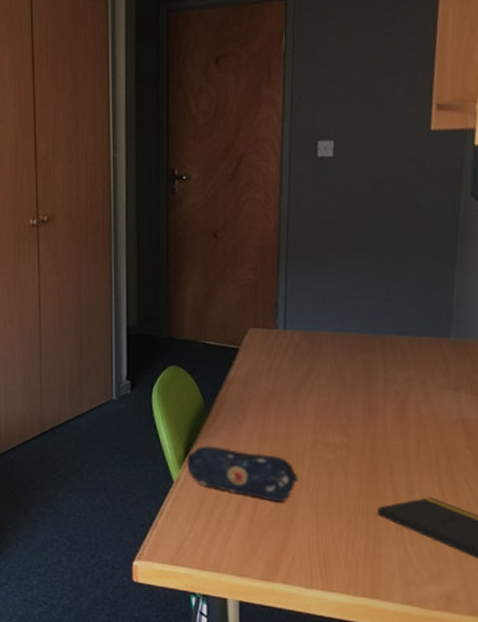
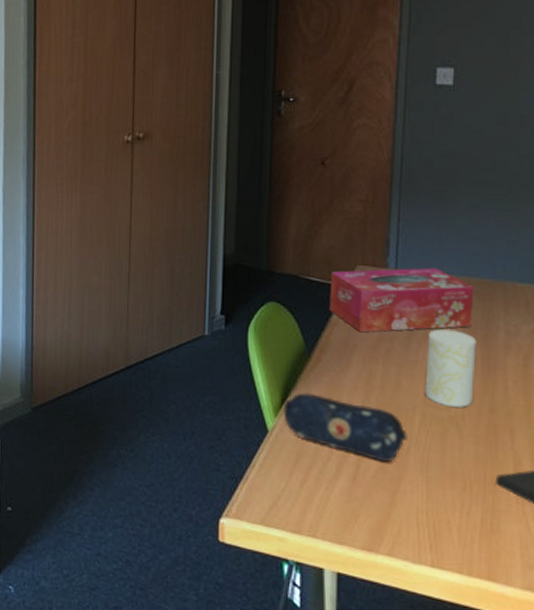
tissue box: none [225,326,355,389] -> present [329,267,474,333]
cup: none [313,380,358,450] -> present [425,328,476,408]

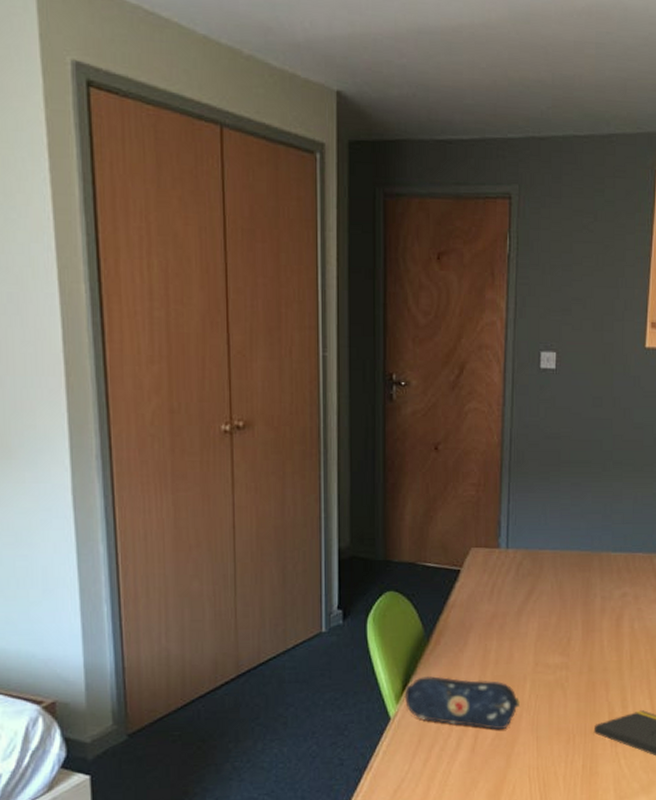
tissue box: present [329,267,474,333] -> none [446,544,575,612]
cup: present [425,328,476,408] -> none [534,600,578,671]

